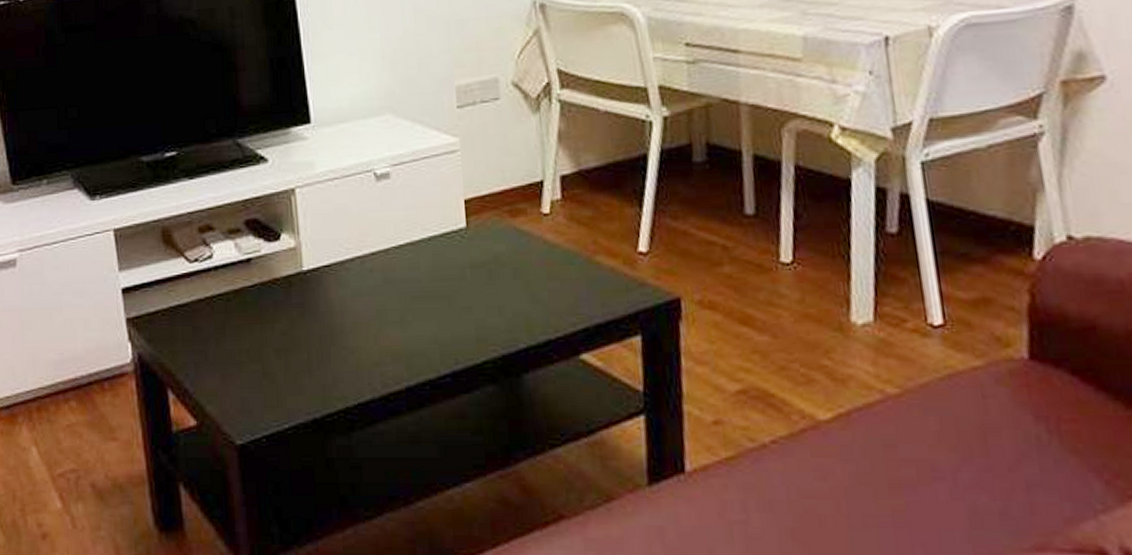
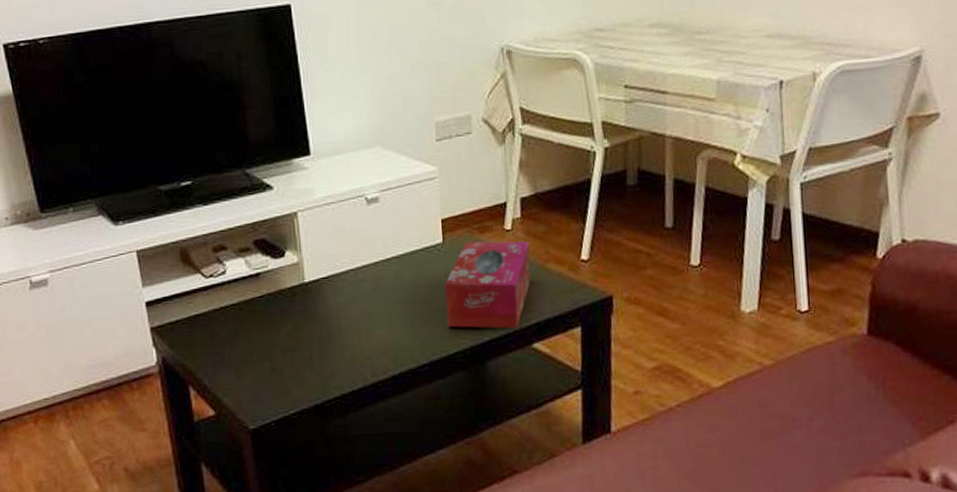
tissue box: none [469,226,575,334] -> present [444,241,531,329]

